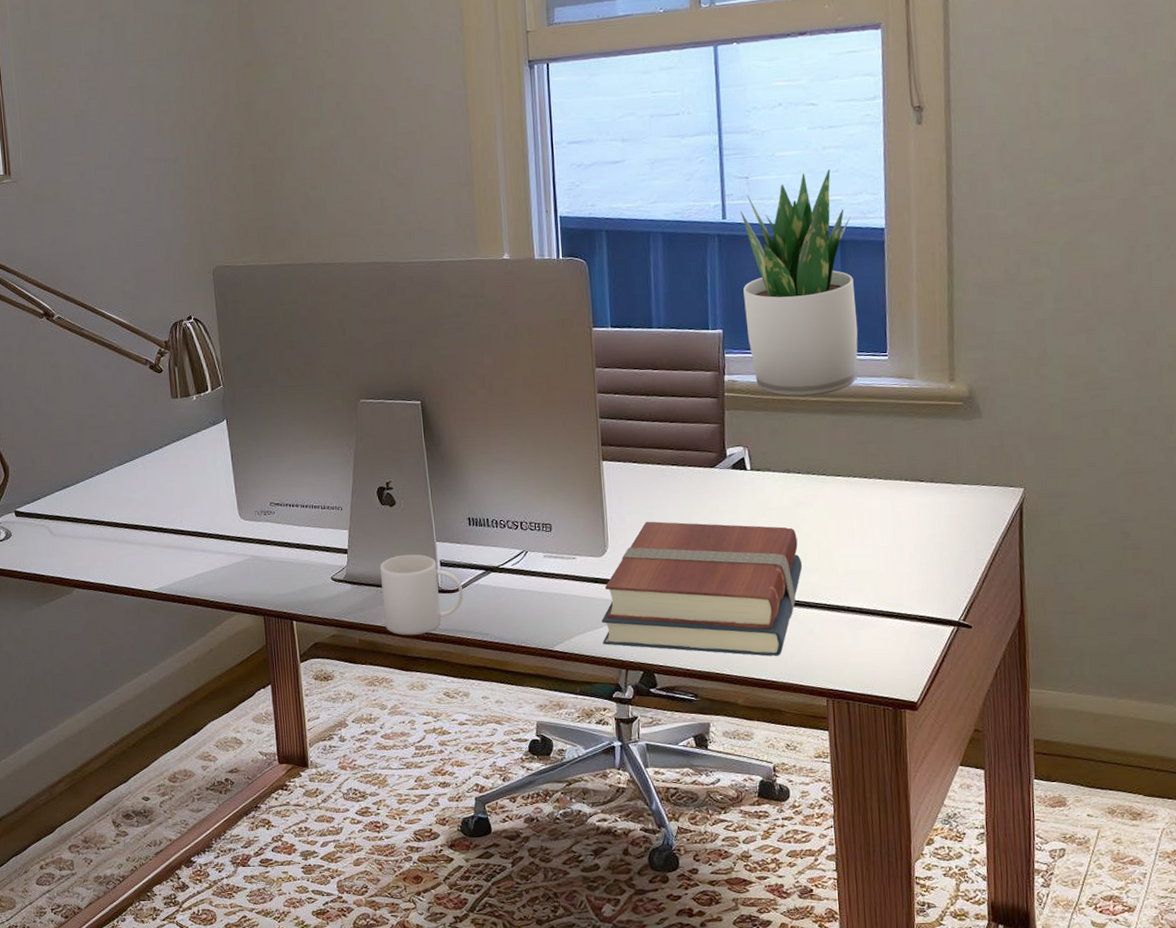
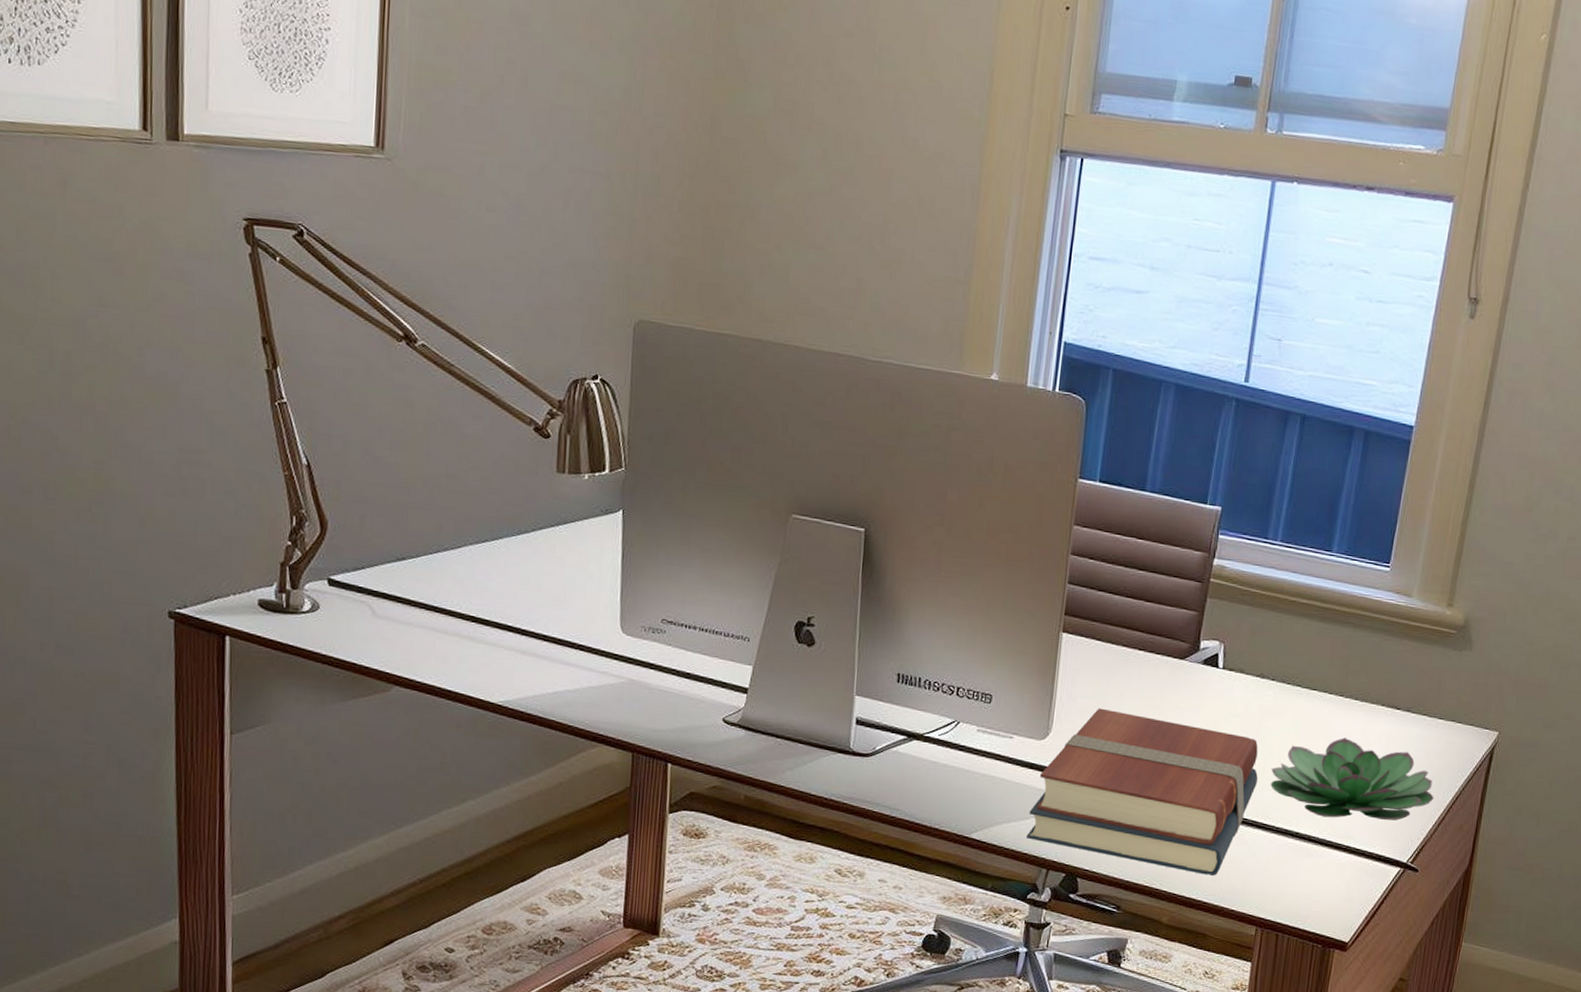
mug: present [380,554,464,636] -> none [778,704,878,800]
planter: present [740,169,858,397] -> none [1247,348,1382,598]
succulent plant: none [813,515,973,590] -> present [1270,738,1434,821]

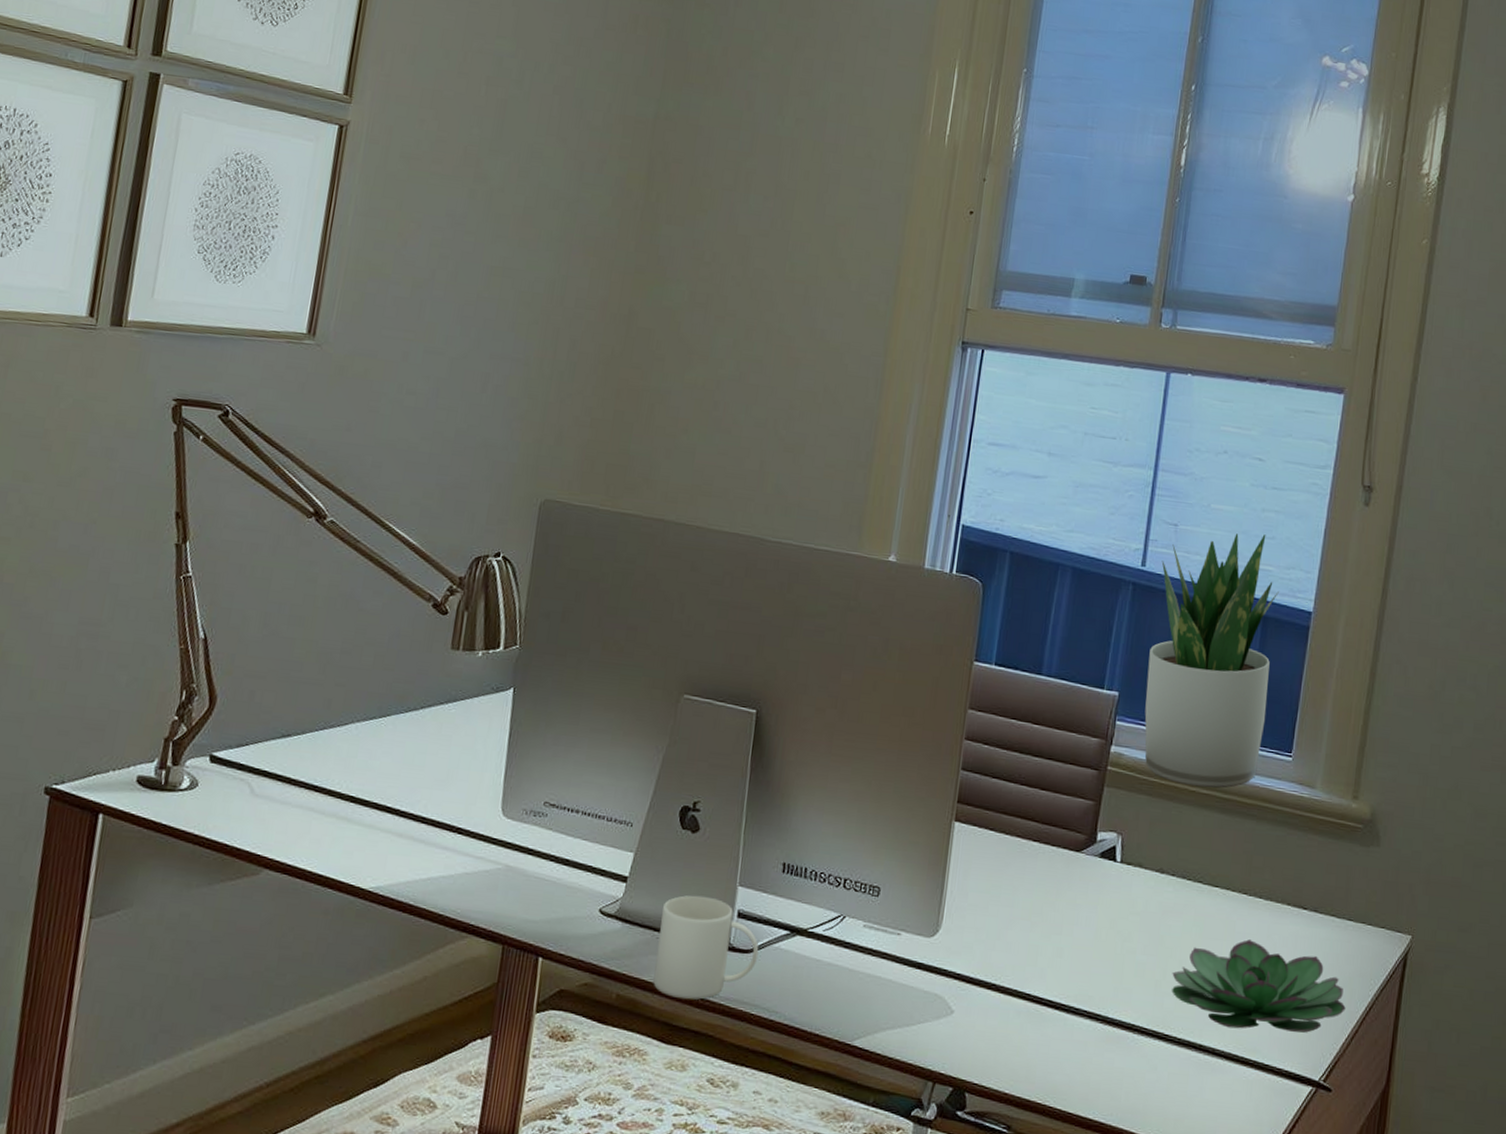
mug: none [778,704,878,800] -> present [653,895,759,1000]
books: present [1026,708,1258,876] -> none [912,903,1158,1092]
planter: none [1247,348,1382,598] -> present [1144,534,1279,789]

